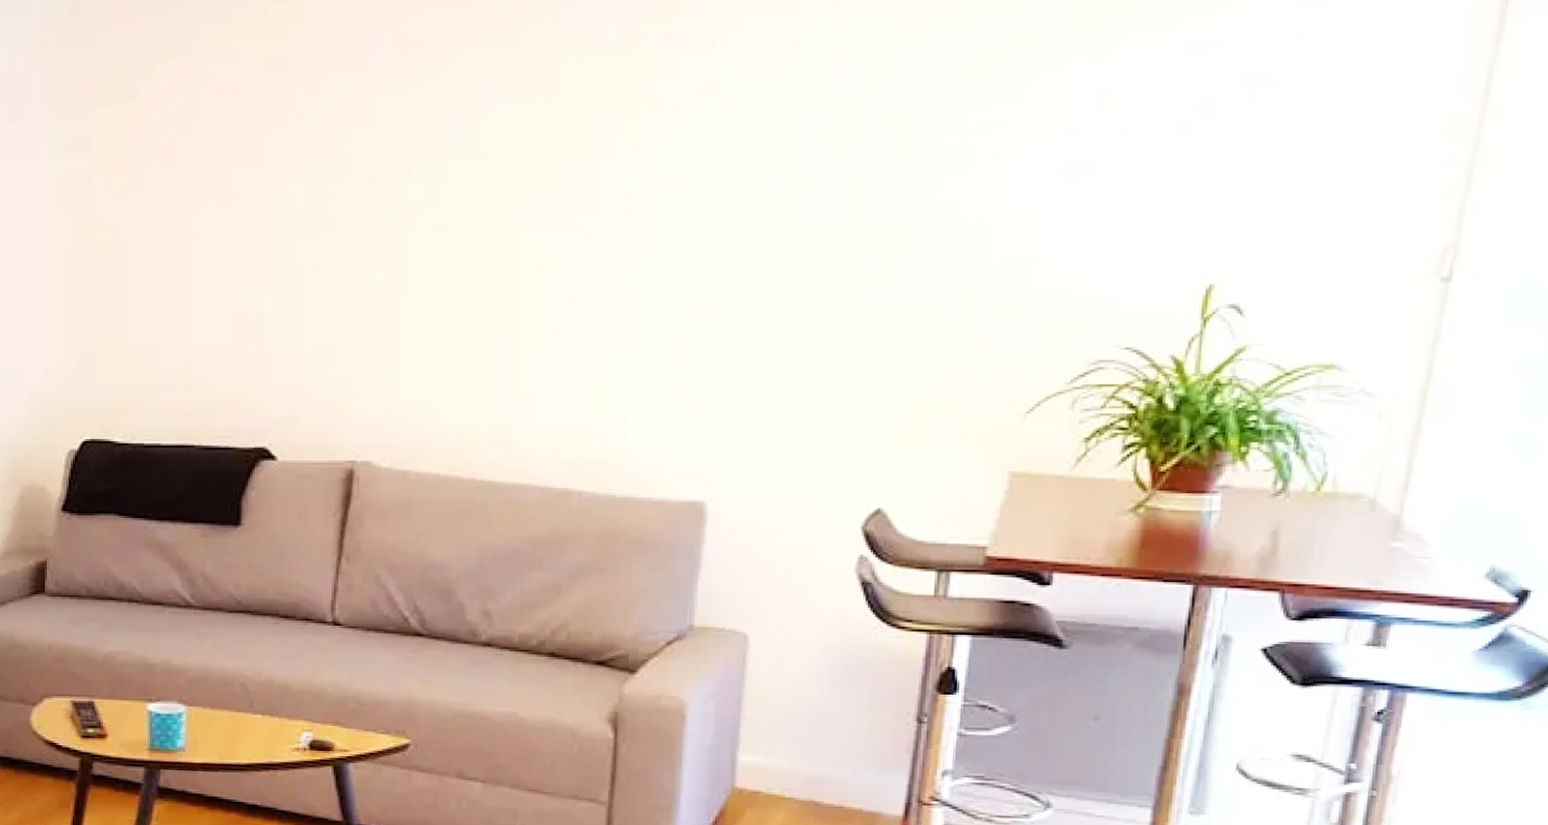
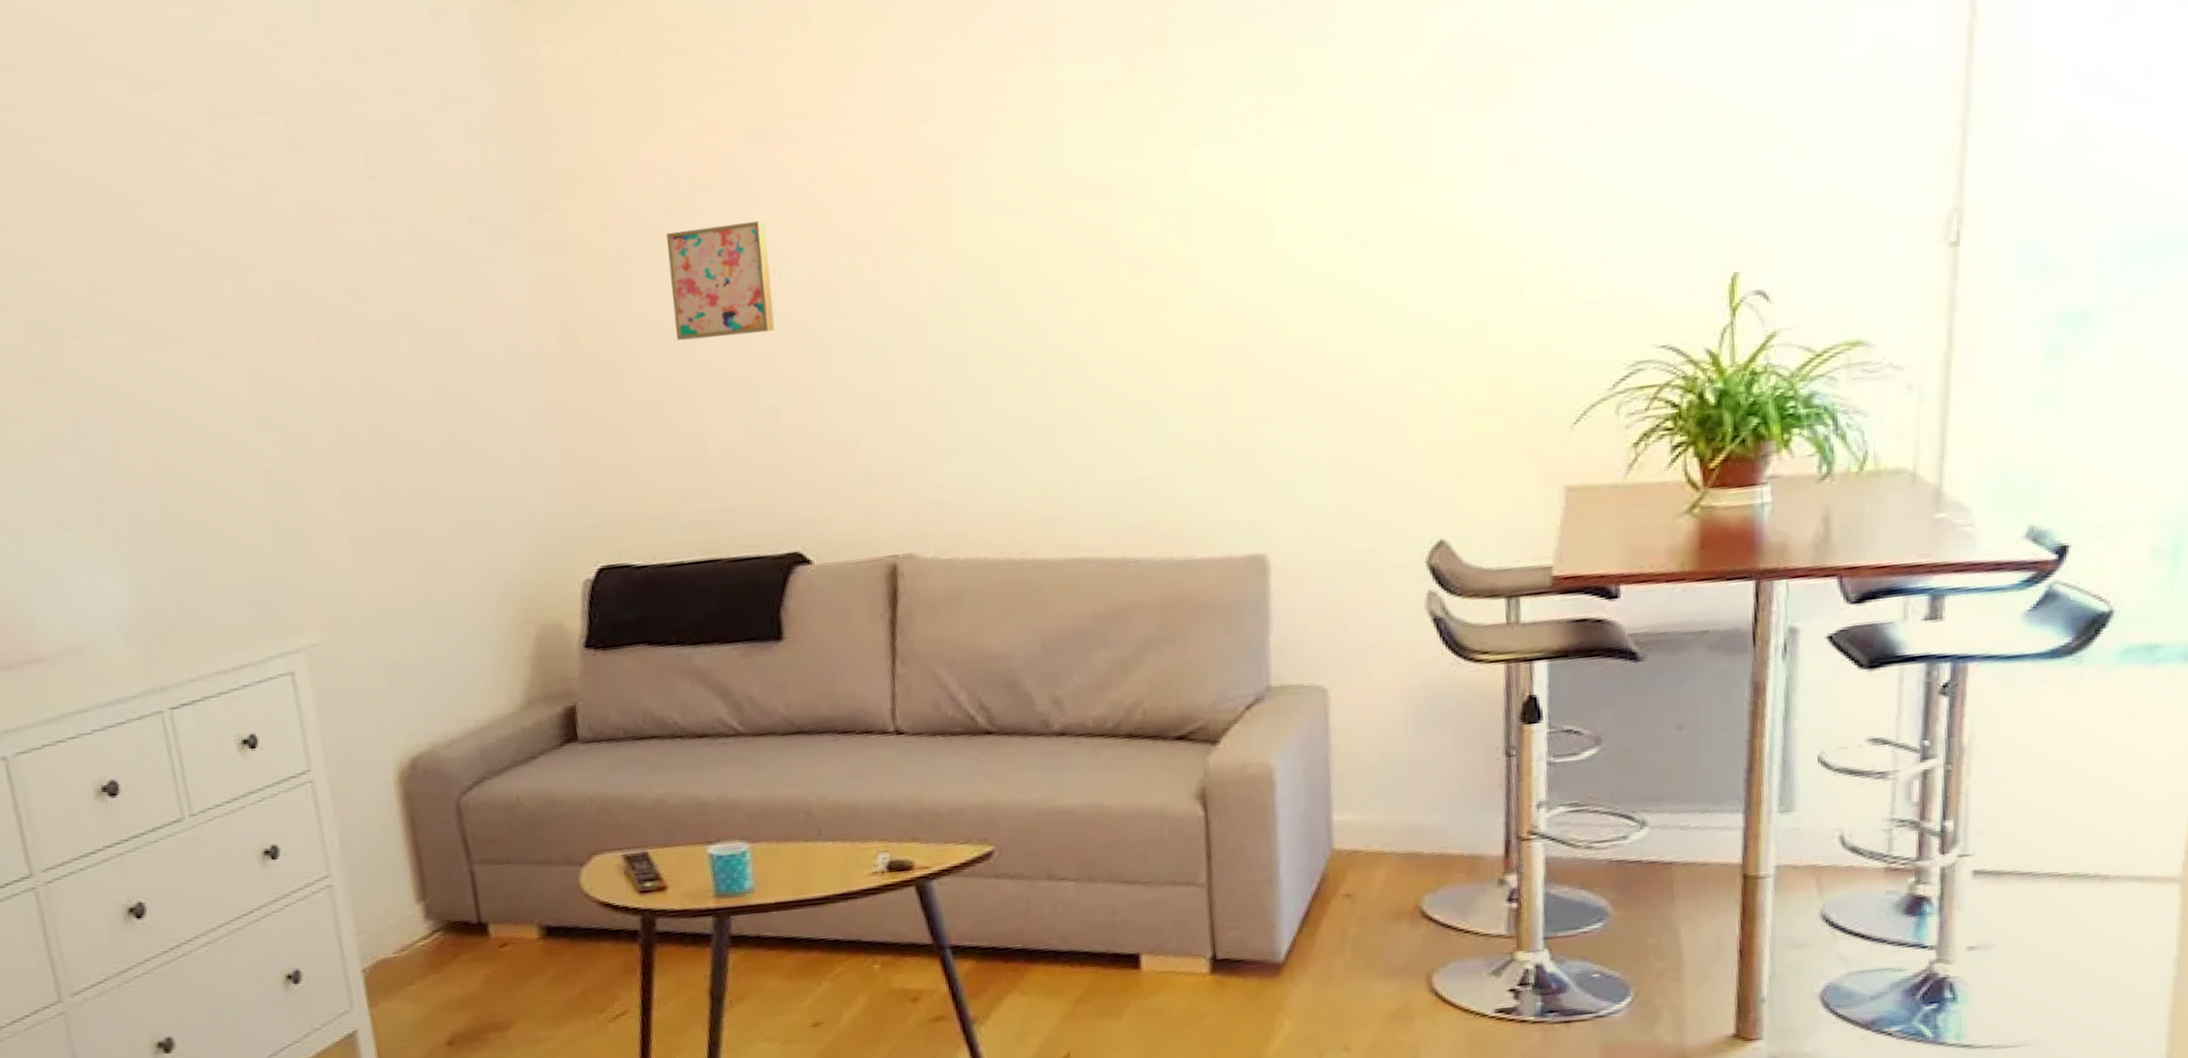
wall art: none [180,143,273,245] -> present [666,220,775,341]

